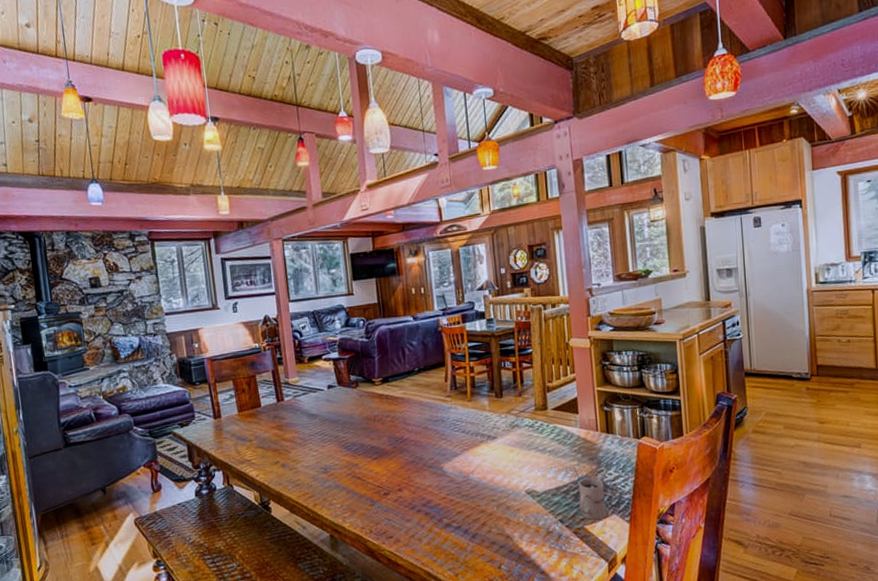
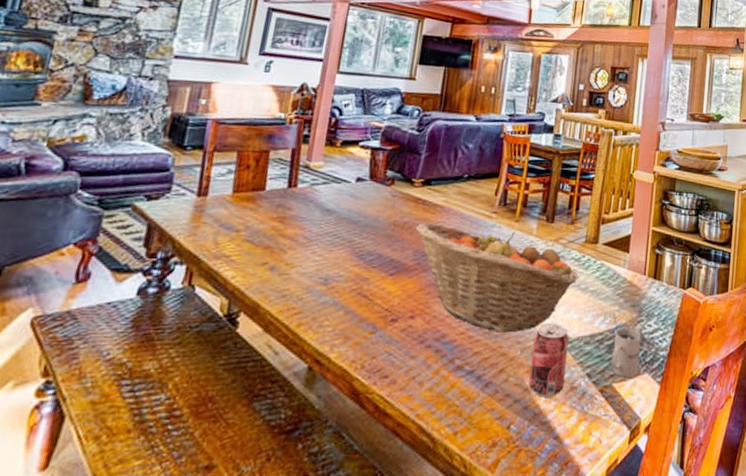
fruit basket: none [385,410,536,494] -> present [416,222,579,333]
beverage can: none [506,481,541,542] -> present [529,322,569,397]

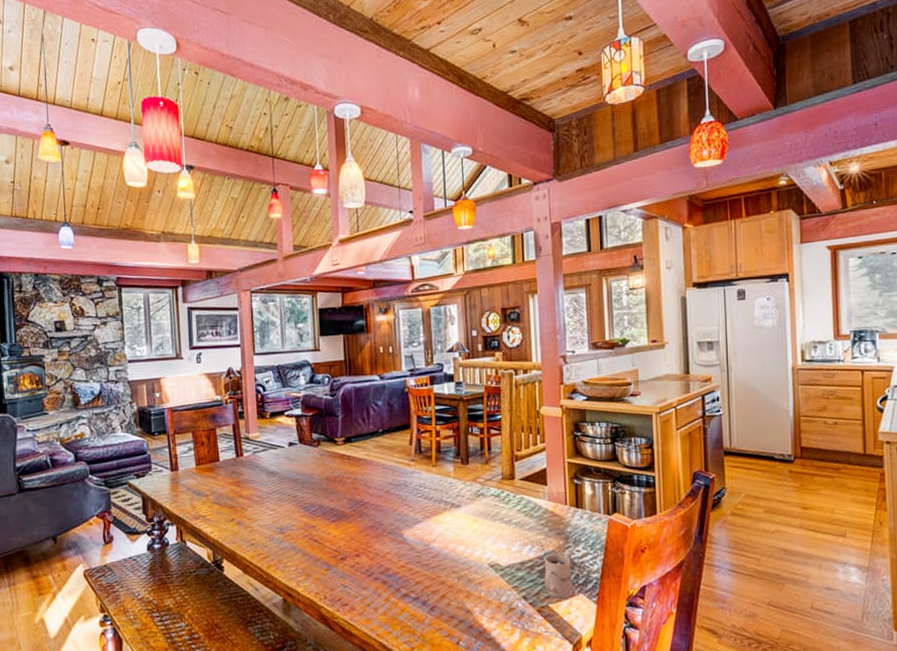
fruit basket: present [416,222,579,333] -> none [346,474,501,564]
beverage can: present [529,322,569,397] -> none [468,553,502,618]

